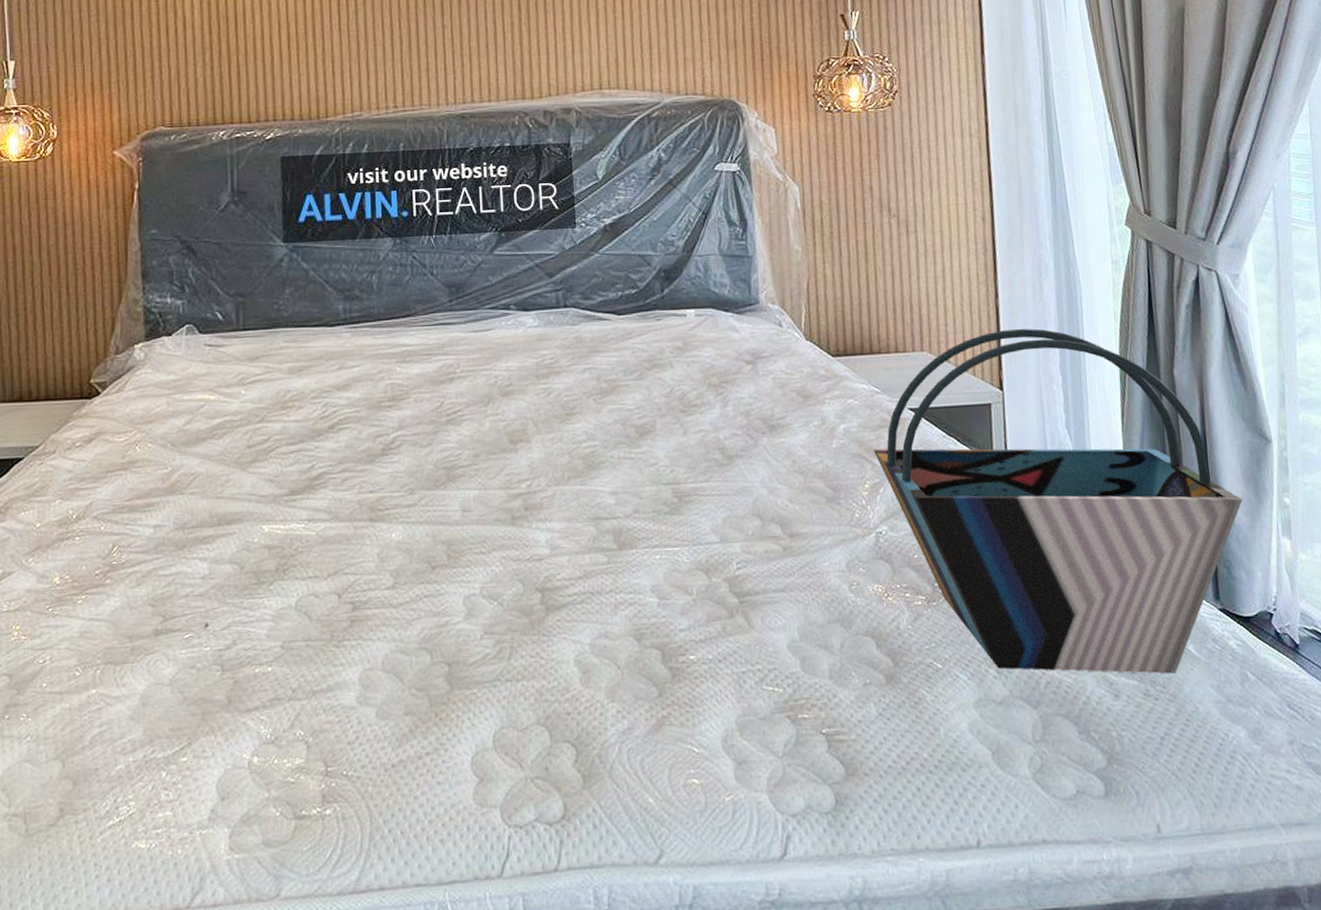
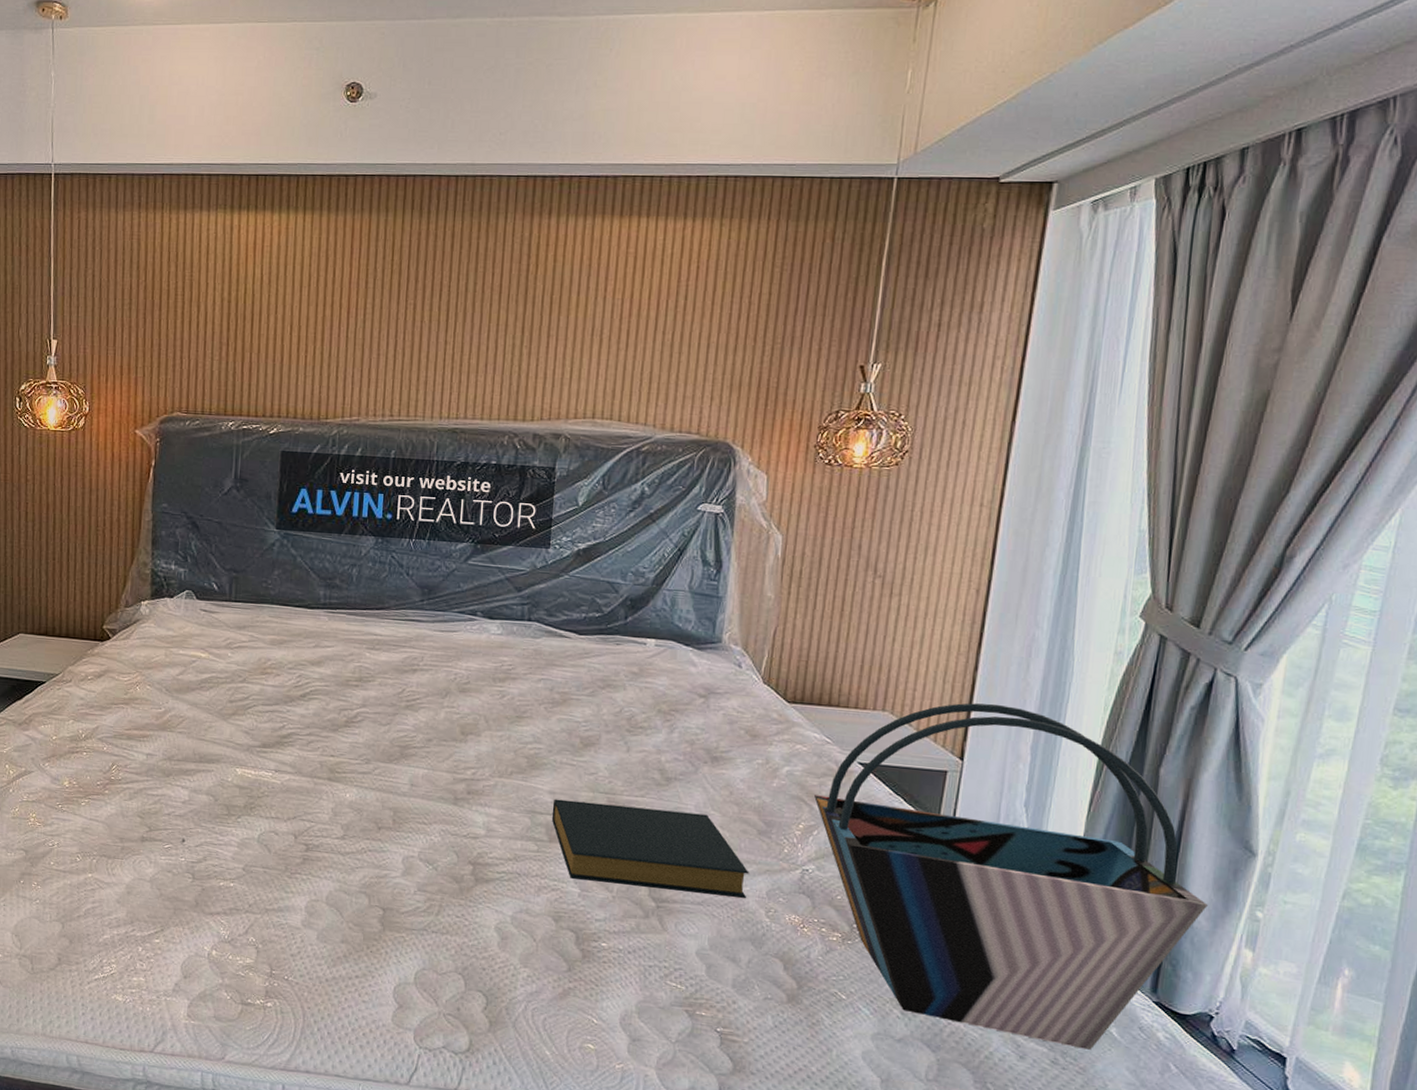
hardback book: none [616,489,827,587] -> present [551,799,749,898]

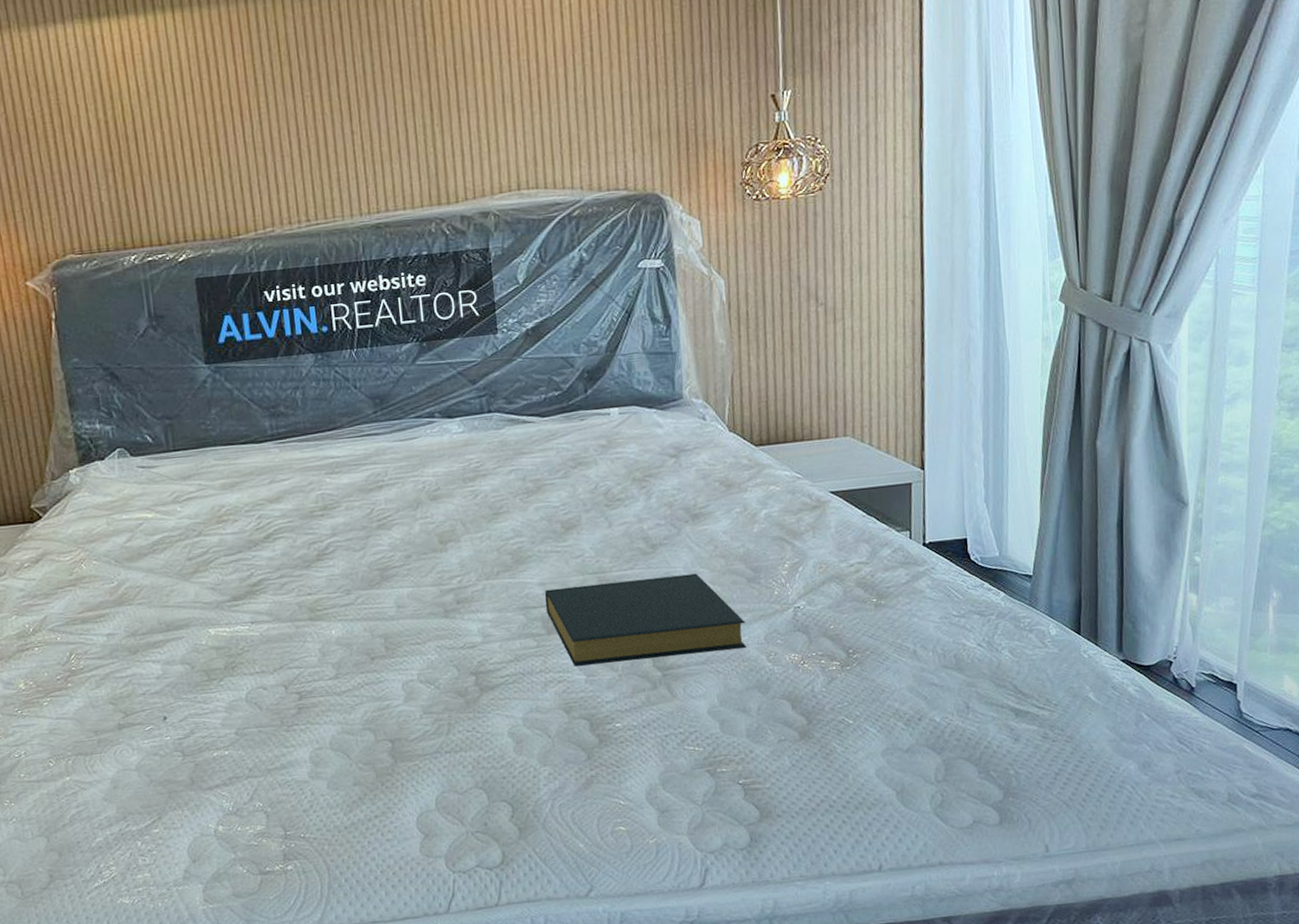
tote bag: present [814,703,1208,1050] -> none [794,408,1154,722]

